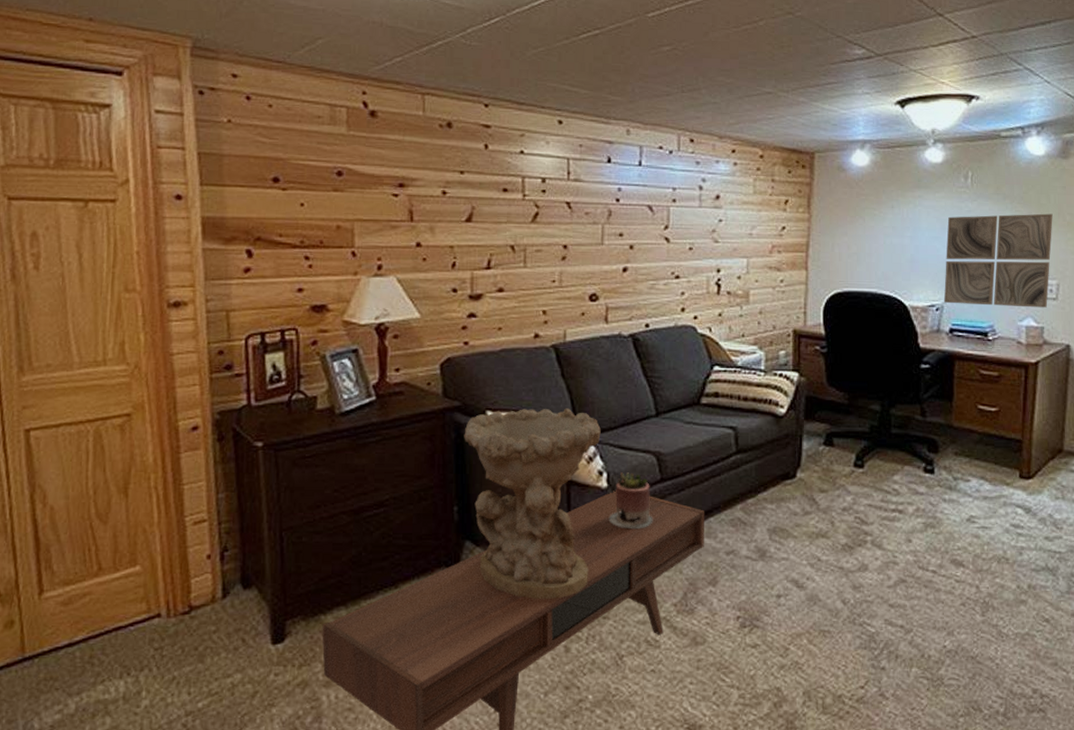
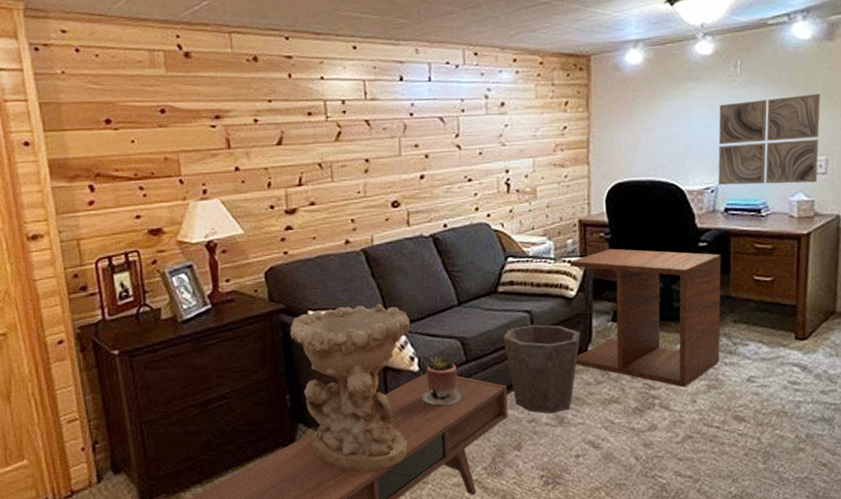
waste bin: none [703,443,789,546] -> present [503,324,581,414]
side table: none [781,364,944,524] -> present [569,248,721,387]

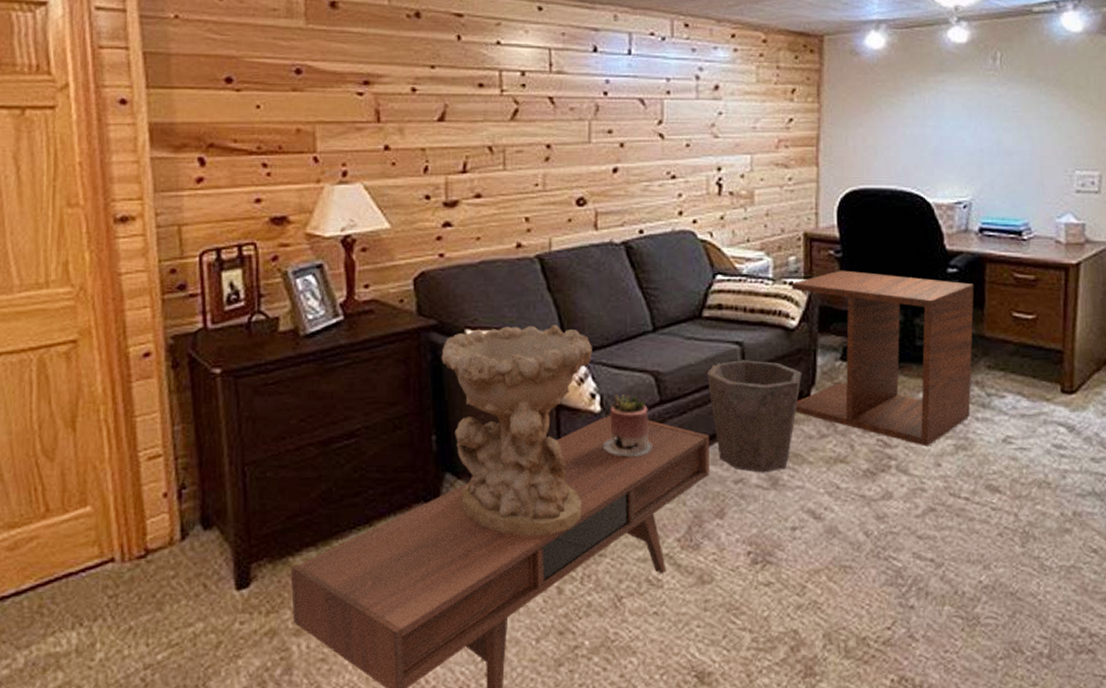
wall art: present [718,93,821,185] -> none [971,97,1094,202]

